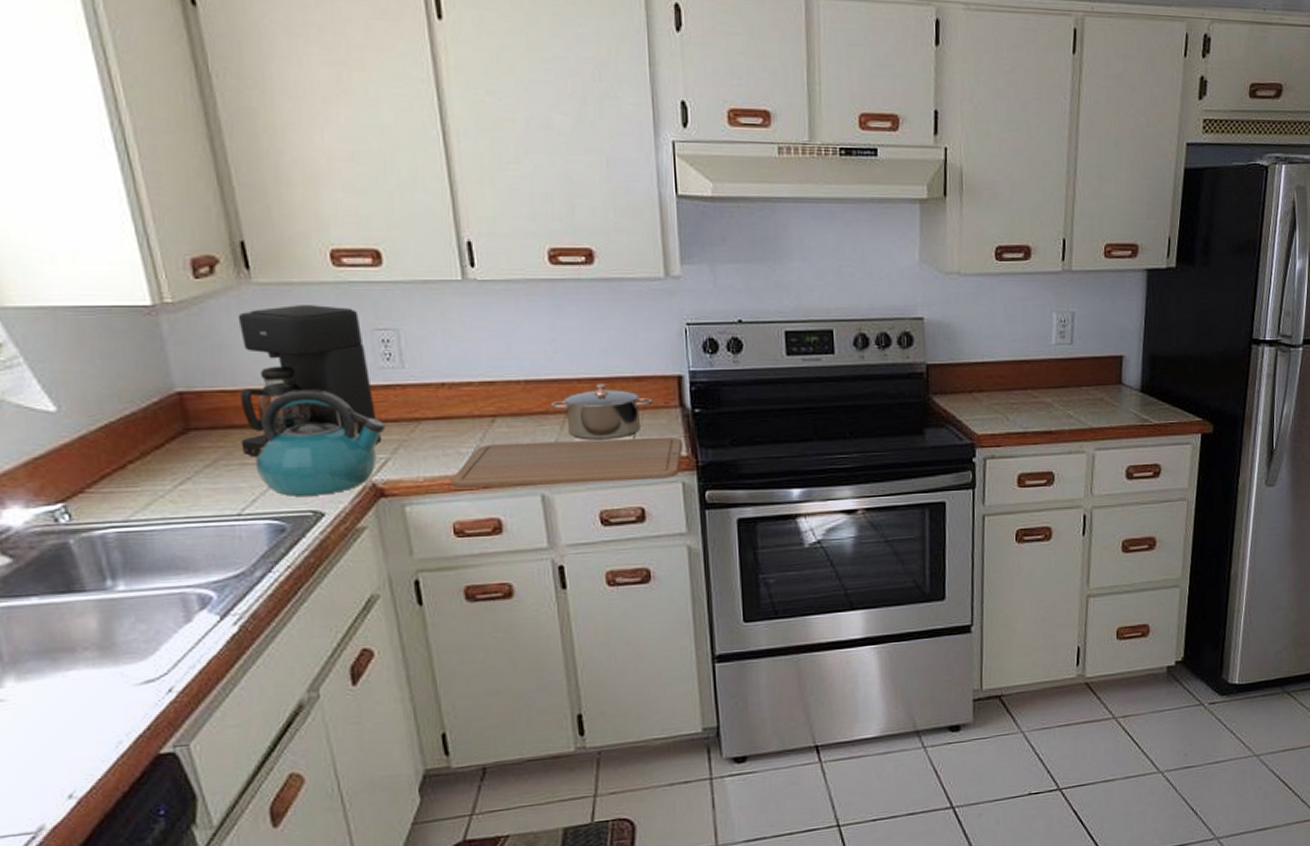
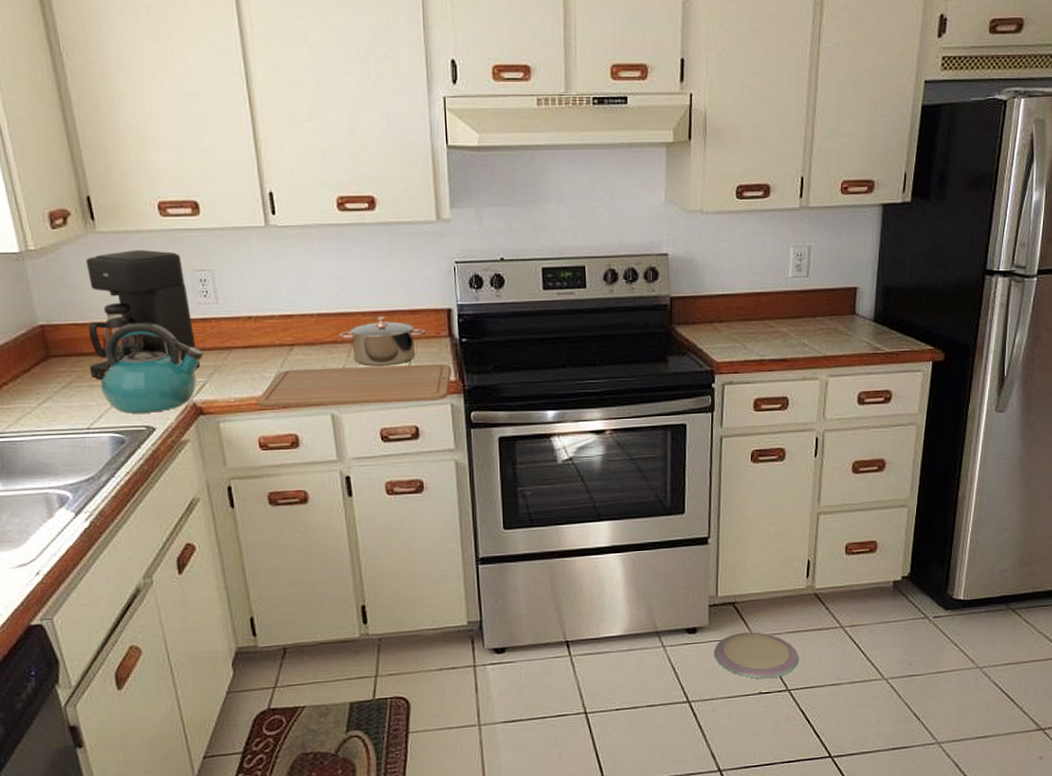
pet bowl: none [979,727,1071,778] -> present [713,632,799,679]

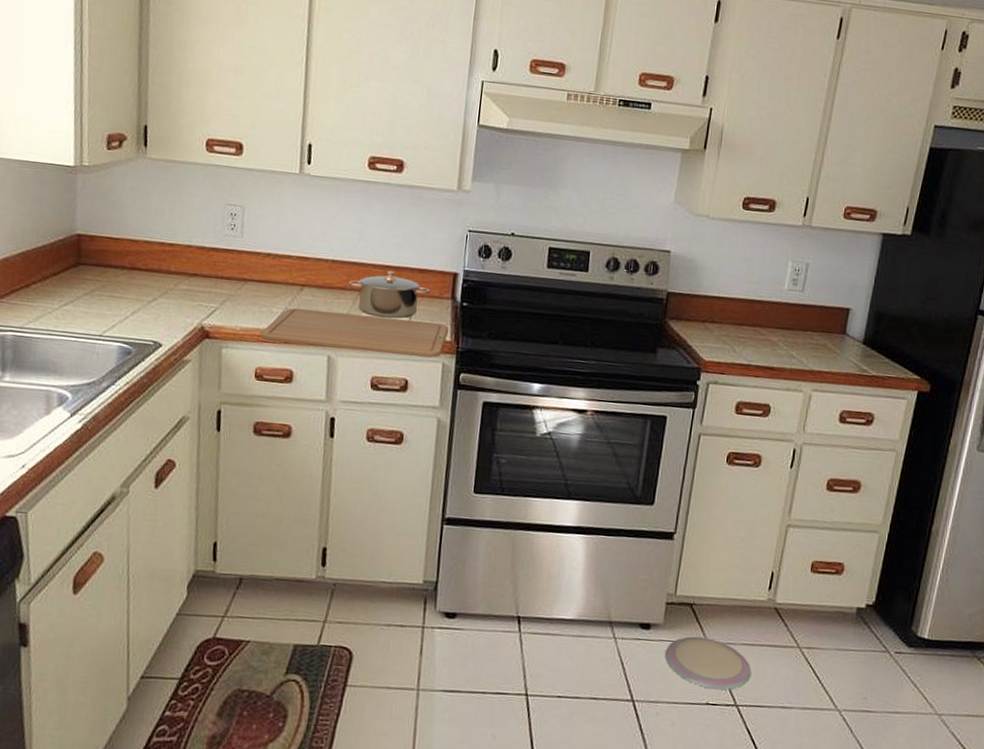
coffee maker: present [85,250,200,380] -> none [113,178,218,295]
kettle: present [100,321,203,413] -> none [119,243,220,330]

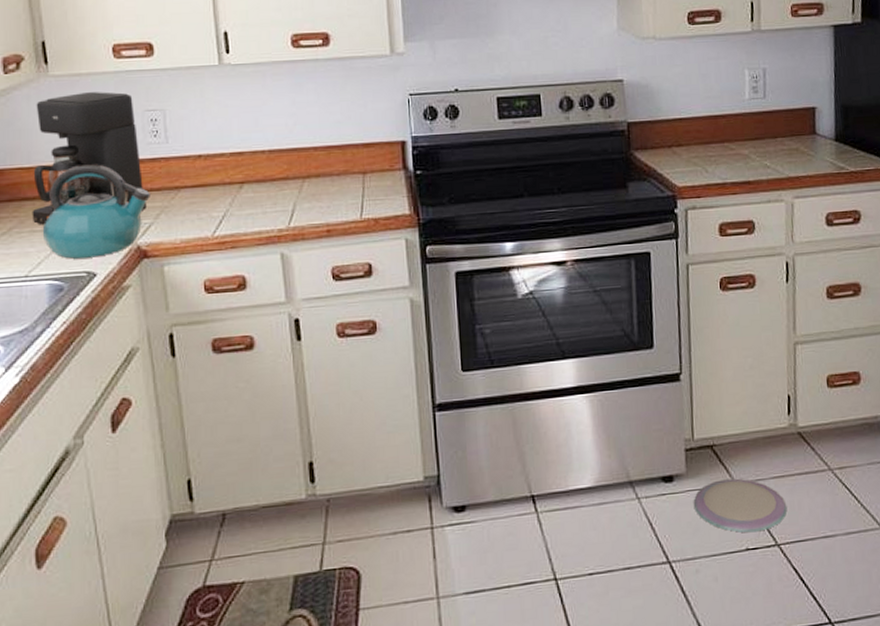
coffee maker: none [113,178,218,295] -> present [32,92,146,225]
kettle: none [119,243,220,330] -> present [42,163,150,259]
chopping board: present [260,307,449,358] -> none [203,196,406,249]
cooking pot: present [349,271,431,318] -> none [291,151,380,202]

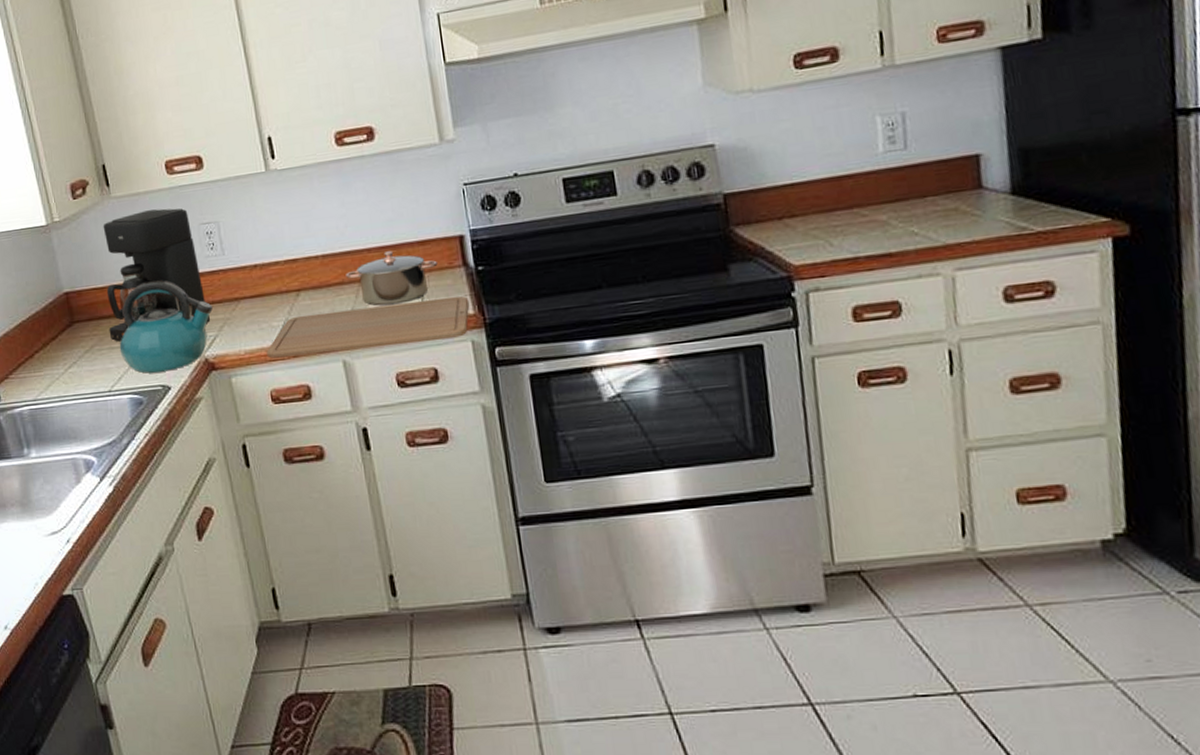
chopping board: none [203,196,406,249] -> present [266,295,470,359]
cooking pot: none [291,151,380,202] -> present [346,251,438,306]
pet bowl: present [693,478,787,533] -> none [838,611,969,676]

